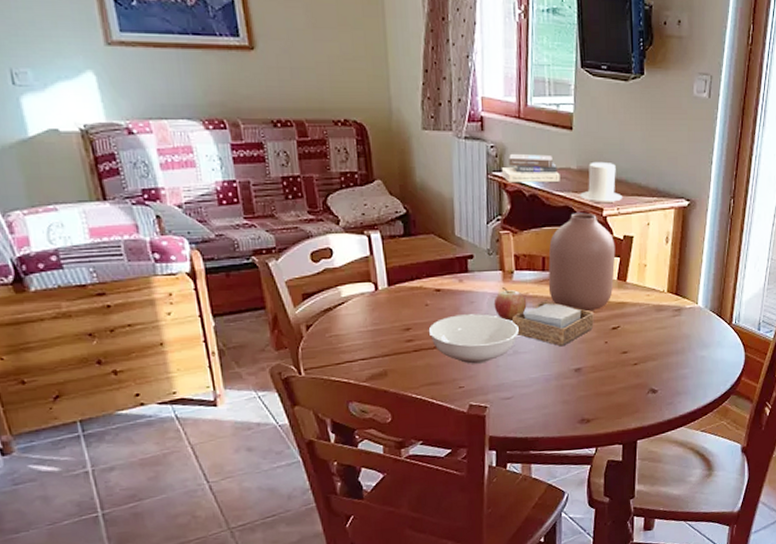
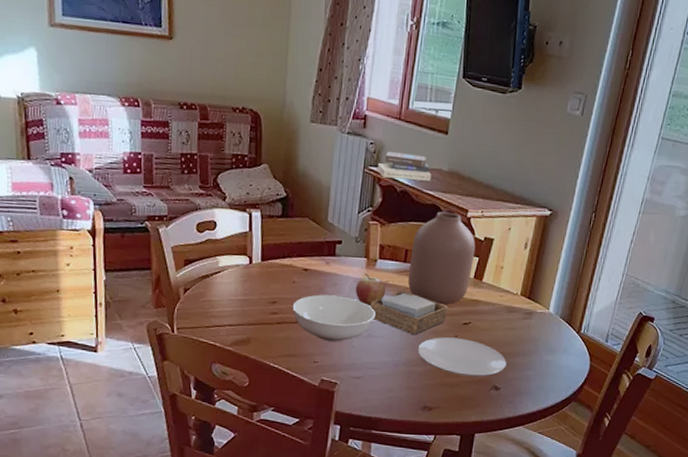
plate: none [567,344,661,383] -> present [417,337,507,377]
candle: present [580,161,622,204] -> none [448,165,487,206]

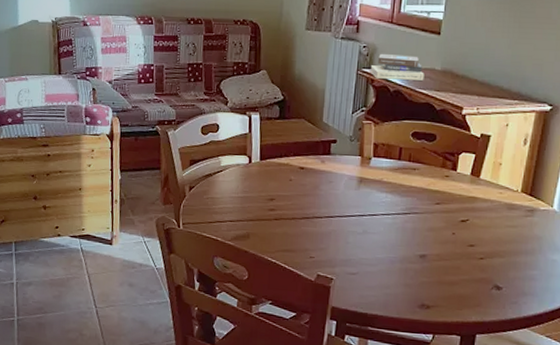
bowl: present [292,294,375,342] -> none [289,192,370,238]
fruit: present [355,274,386,305] -> none [350,172,381,202]
napkin holder: present [371,291,448,335] -> none [365,188,444,232]
vase: present [407,211,476,305] -> none [402,109,472,202]
plate: present [417,337,507,377] -> none [413,234,508,276]

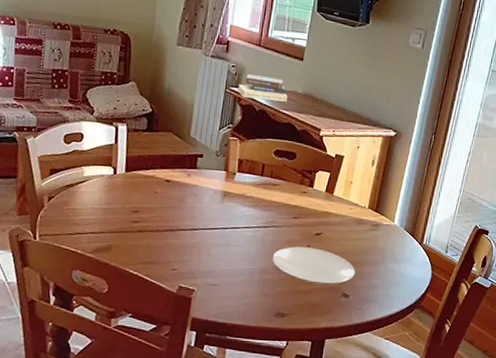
plate: none [413,234,508,276] -> present [272,246,355,285]

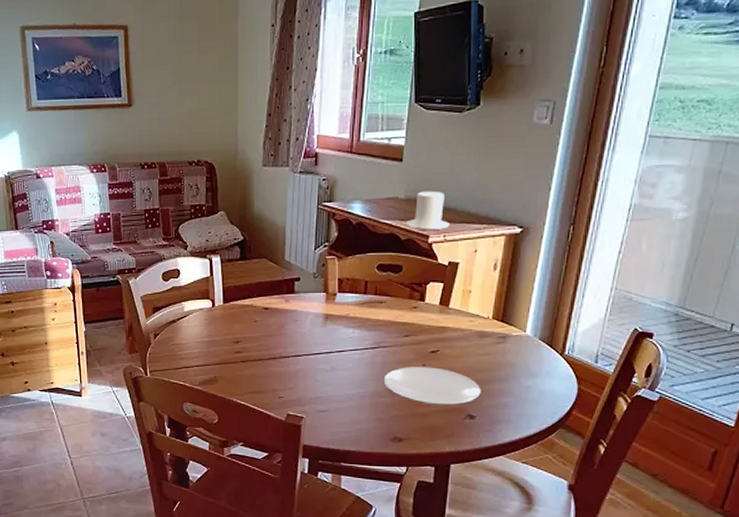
books: present [237,73,288,102] -> none [331,185,388,212]
candle: none [302,89,338,126] -> present [406,190,449,231]

